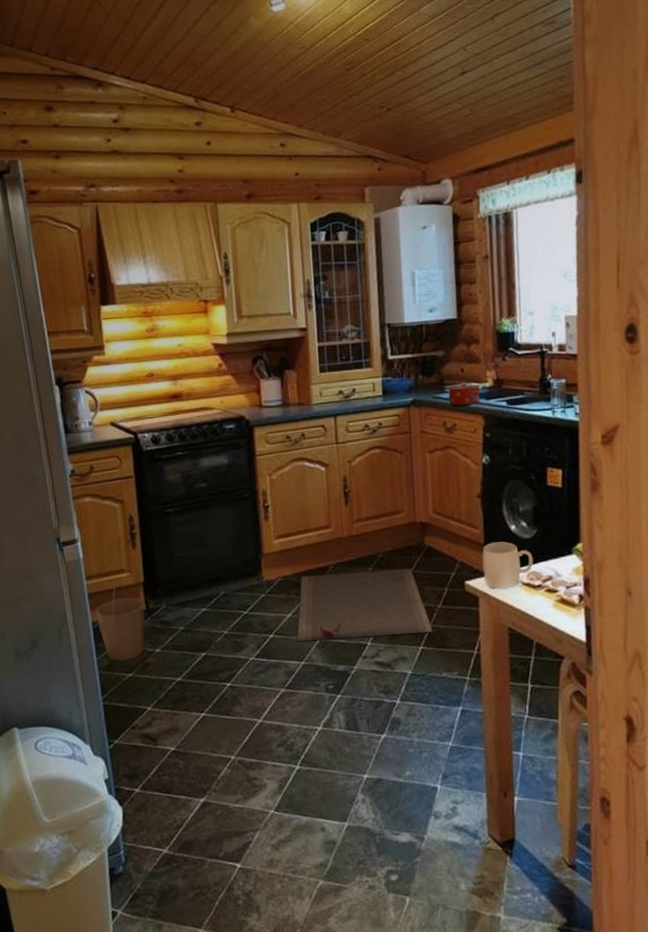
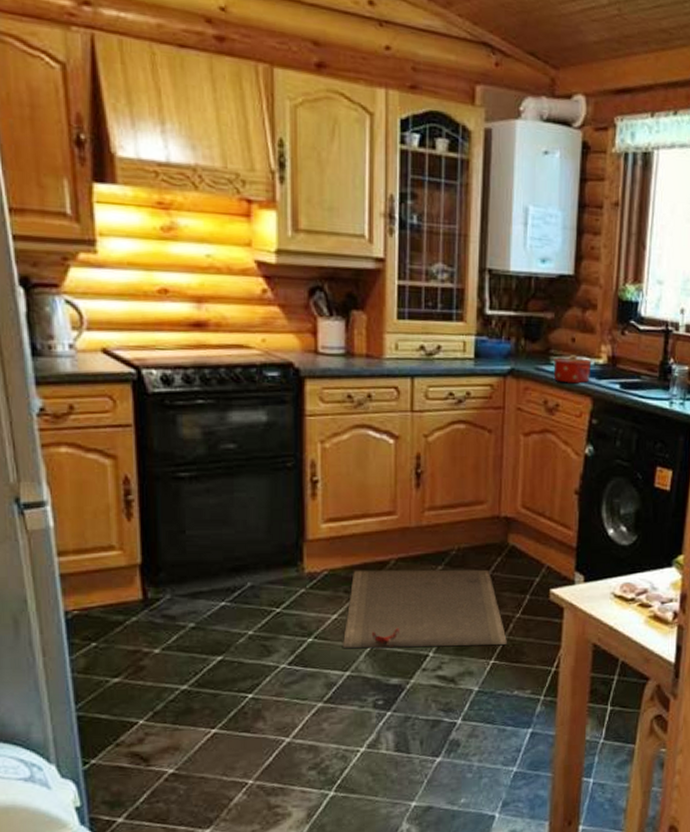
bucket: present [95,579,145,661] -> none [69,558,141,662]
mug: present [482,541,534,590] -> none [572,547,629,601]

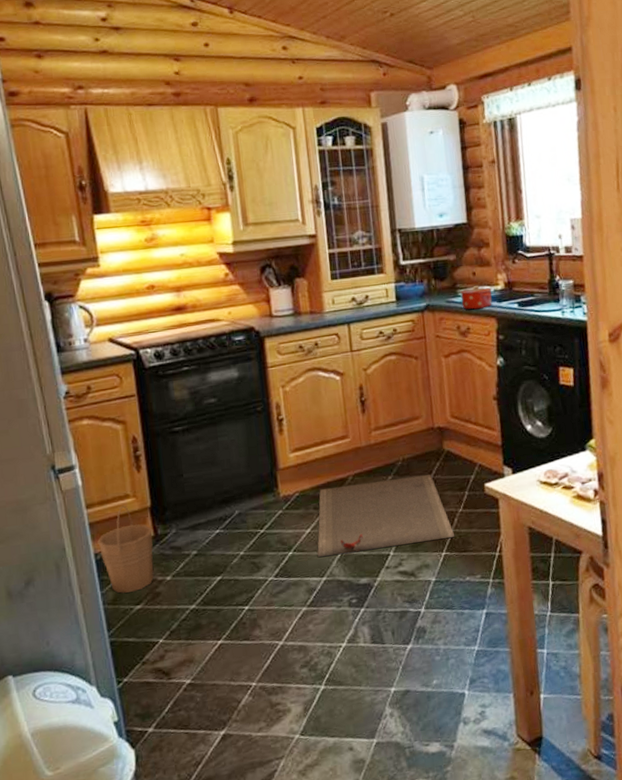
bucket: none [69,558,141,662] -> present [97,505,154,593]

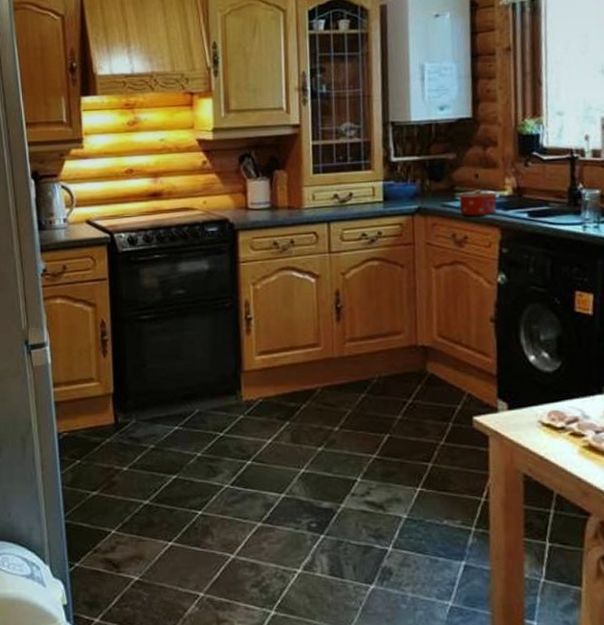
bucket: present [97,505,154,593] -> none [61,388,113,477]
door mat: present [317,474,454,557] -> none [277,397,433,474]

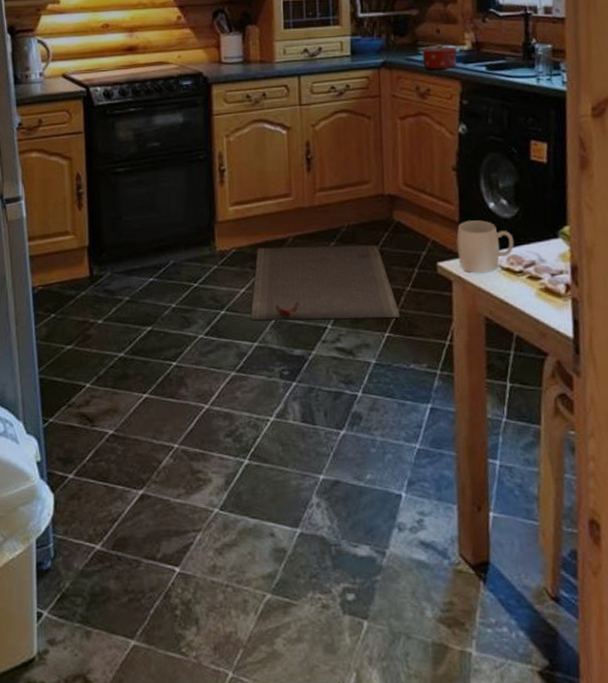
door mat: none [277,397,433,474] -> present [250,244,400,322]
mug: none [494,374,556,429] -> present [456,220,514,274]

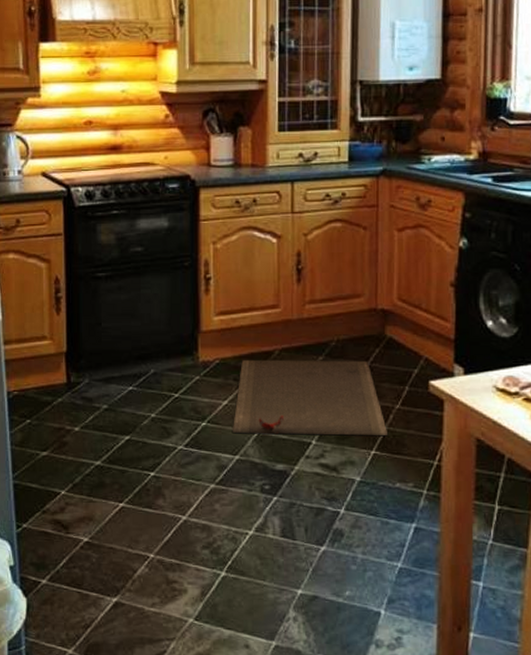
casserole: present [420,44,458,70] -> none [423,153,464,180]
mug: present [456,220,514,274] -> none [451,339,511,394]

